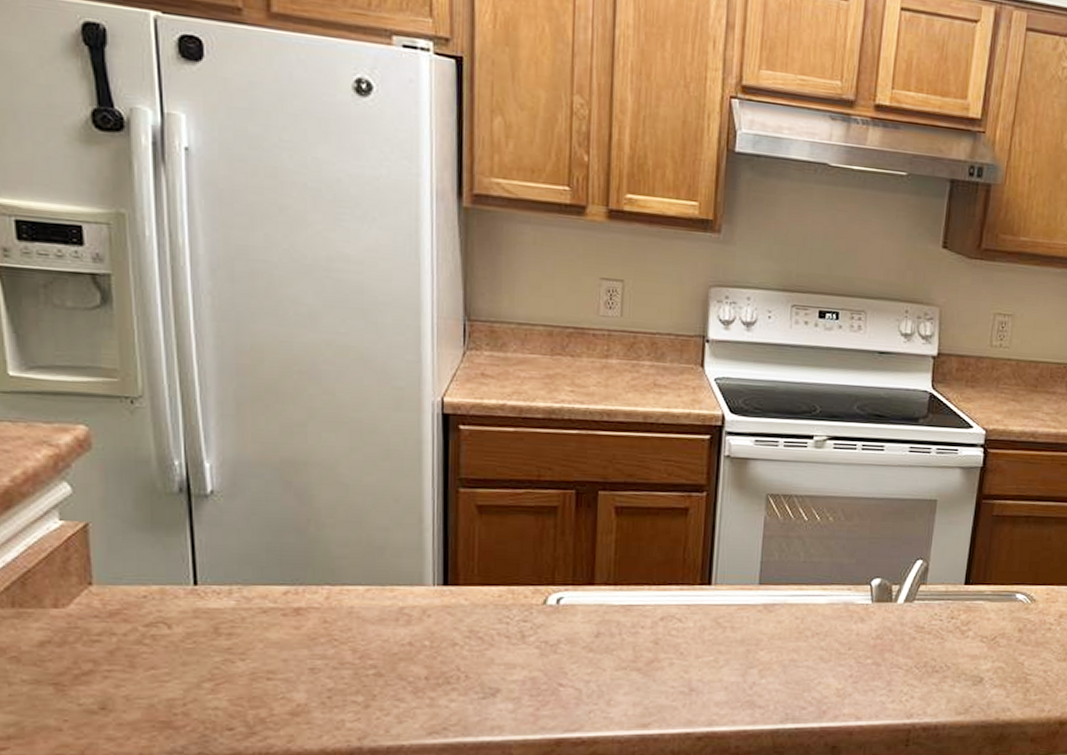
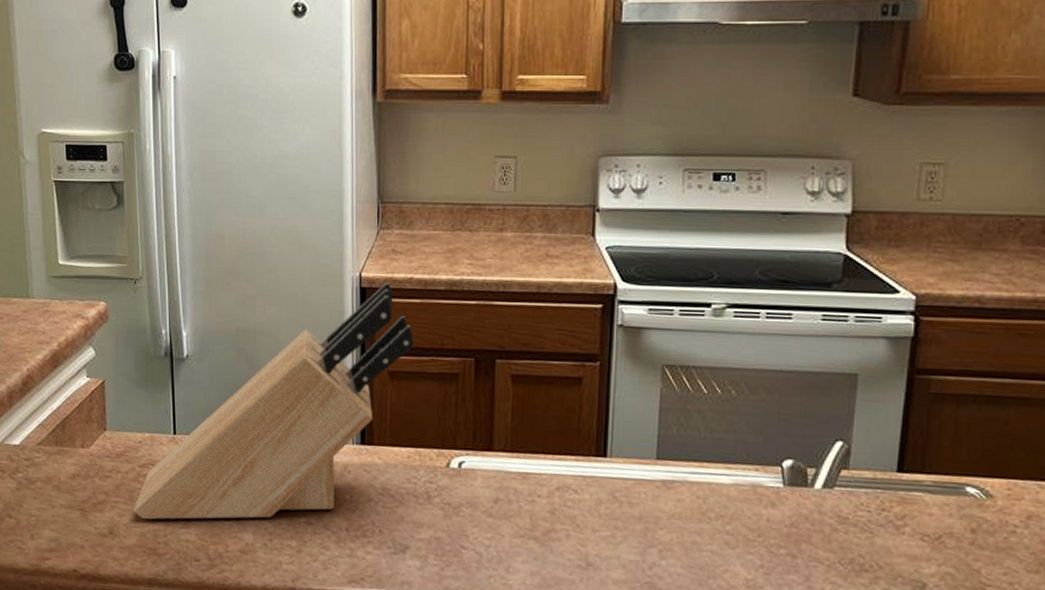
knife block: none [136,408,507,689] -> present [133,281,414,520]

